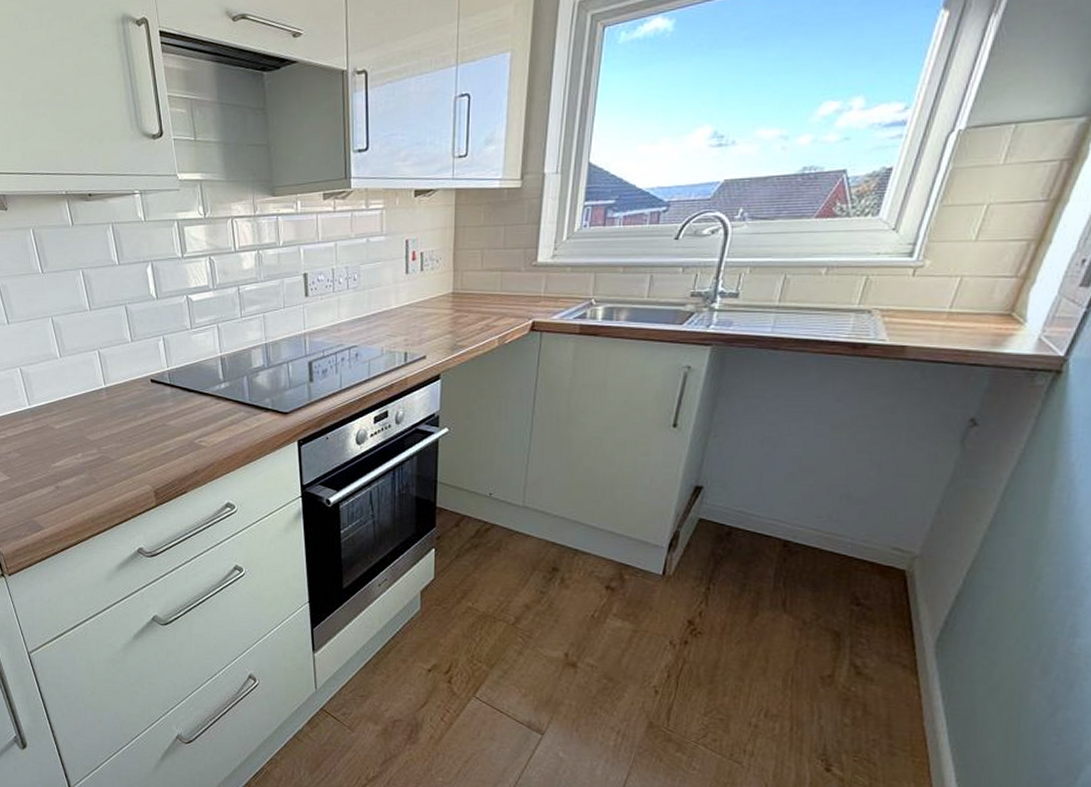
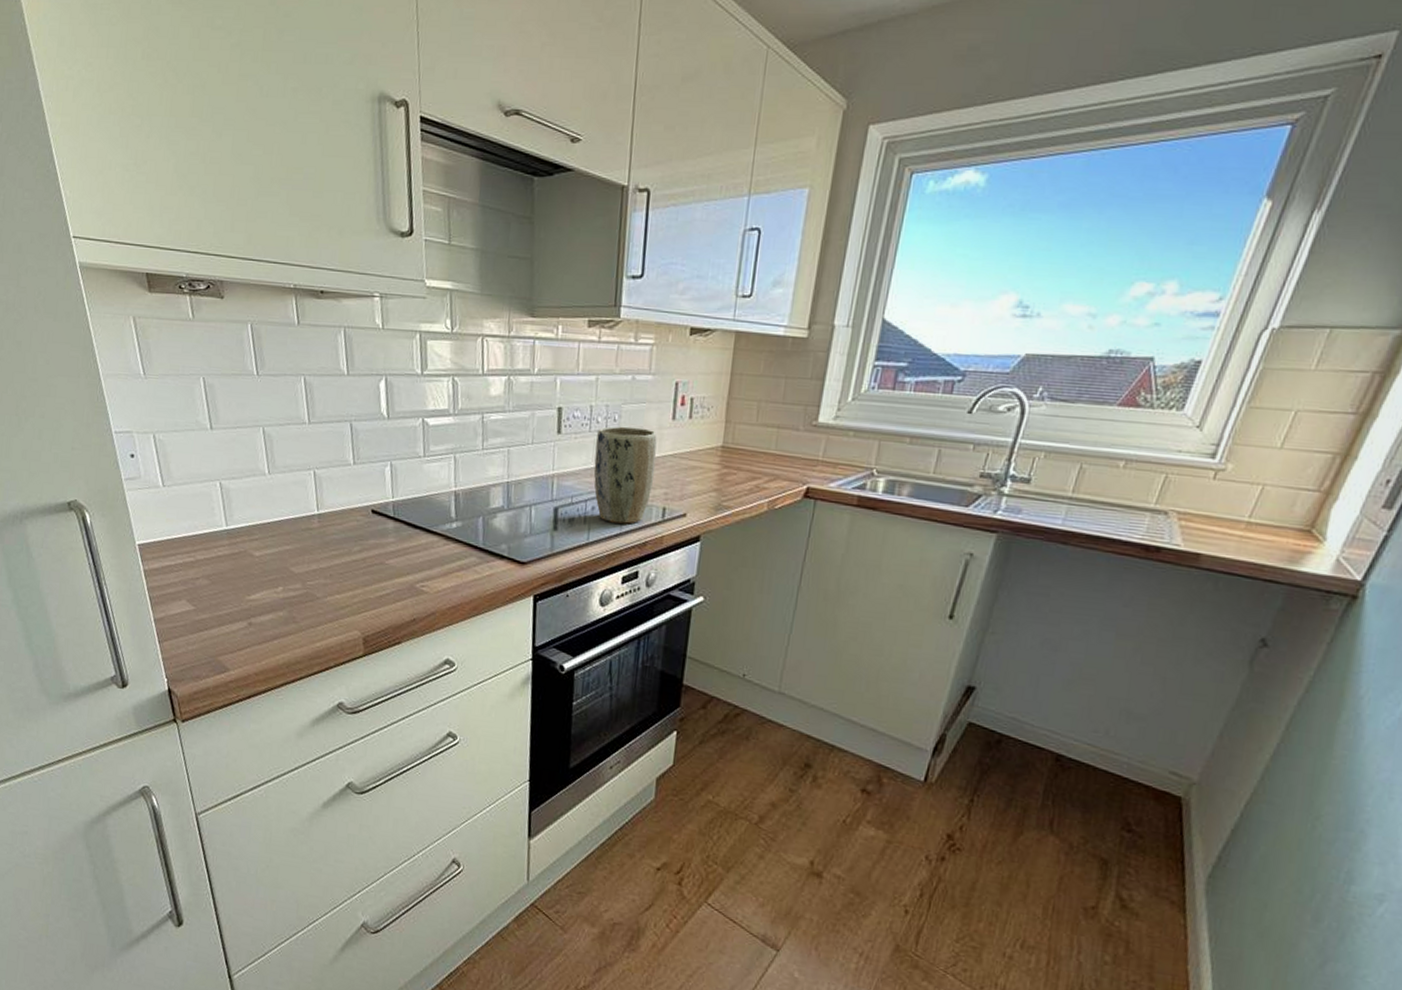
plant pot: none [340,284,395,370] -> present [593,426,657,524]

